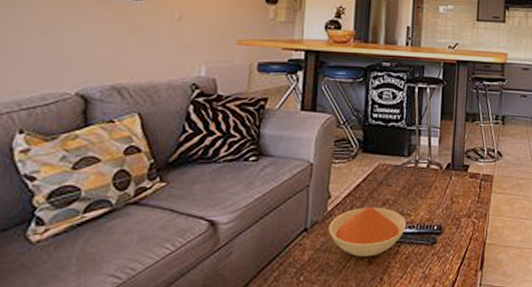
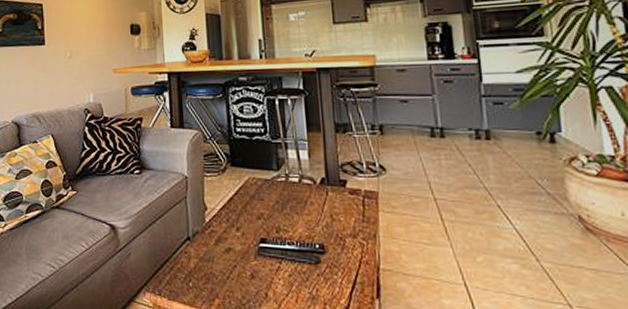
bowl: present [329,207,407,257] -> none [209,220,286,270]

